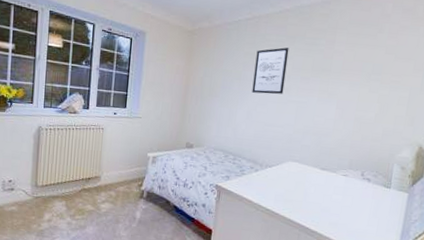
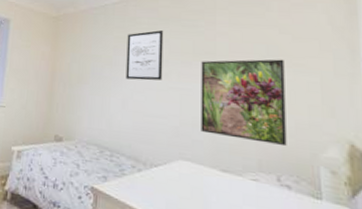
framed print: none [309,76,385,149] -> present [201,59,287,147]

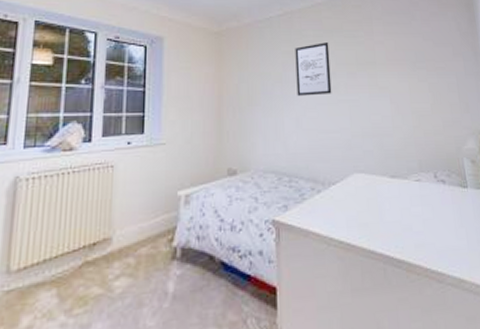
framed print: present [201,59,287,147] -> none [364,64,438,145]

